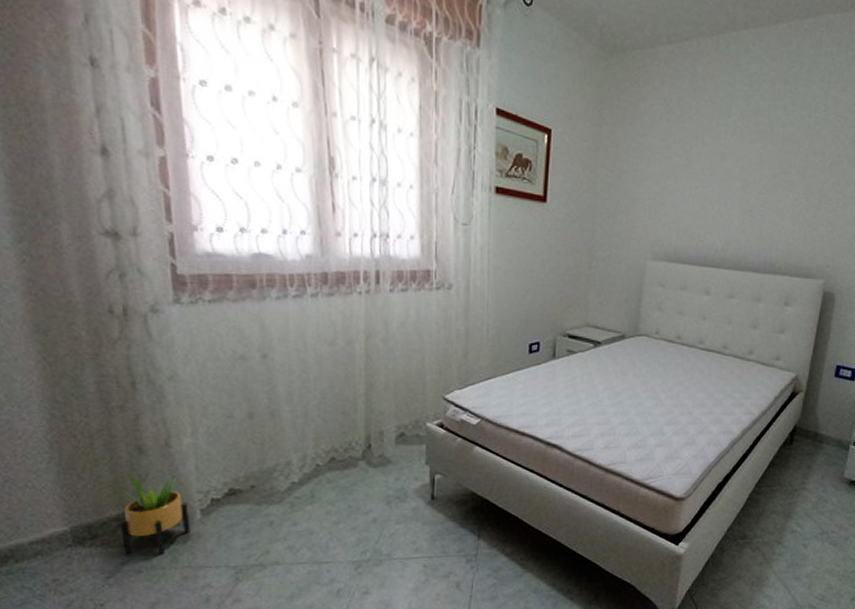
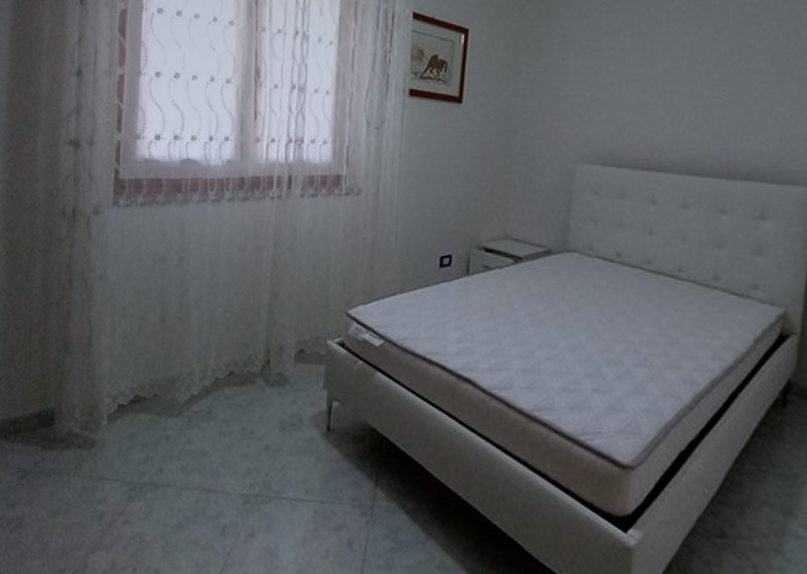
potted plant: present [121,471,191,555] -> none [38,367,98,458]

